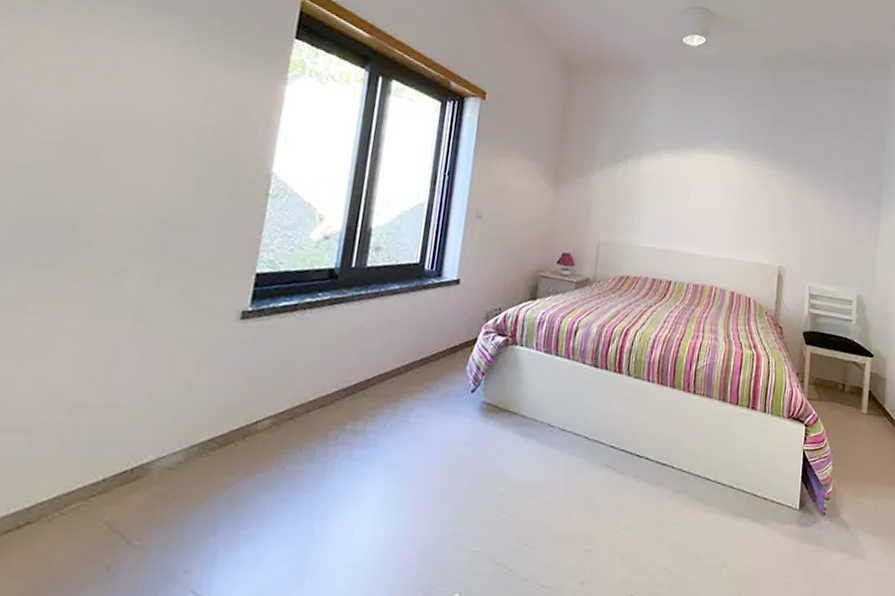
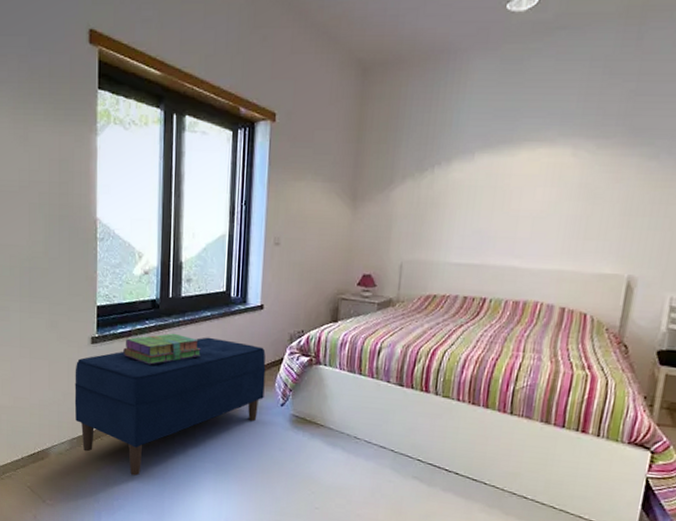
bench: none [200,313,459,492] -> present [74,337,266,476]
stack of books: none [283,308,384,346] -> present [123,333,201,365]

